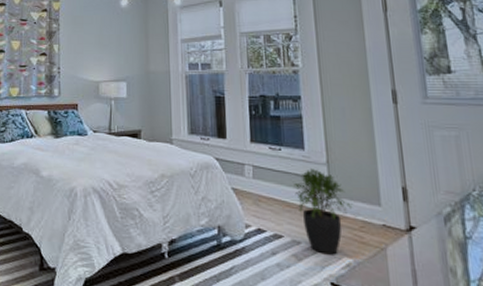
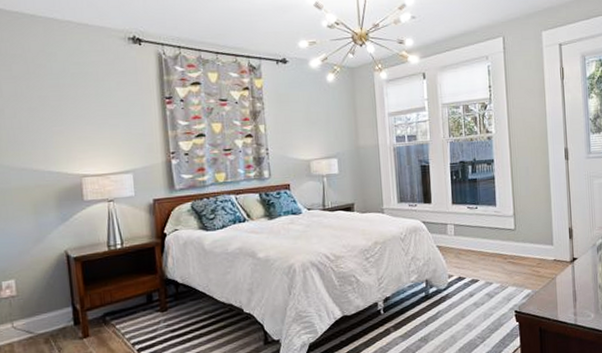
potted plant: present [294,168,353,255] -> none [487,221,532,290]

